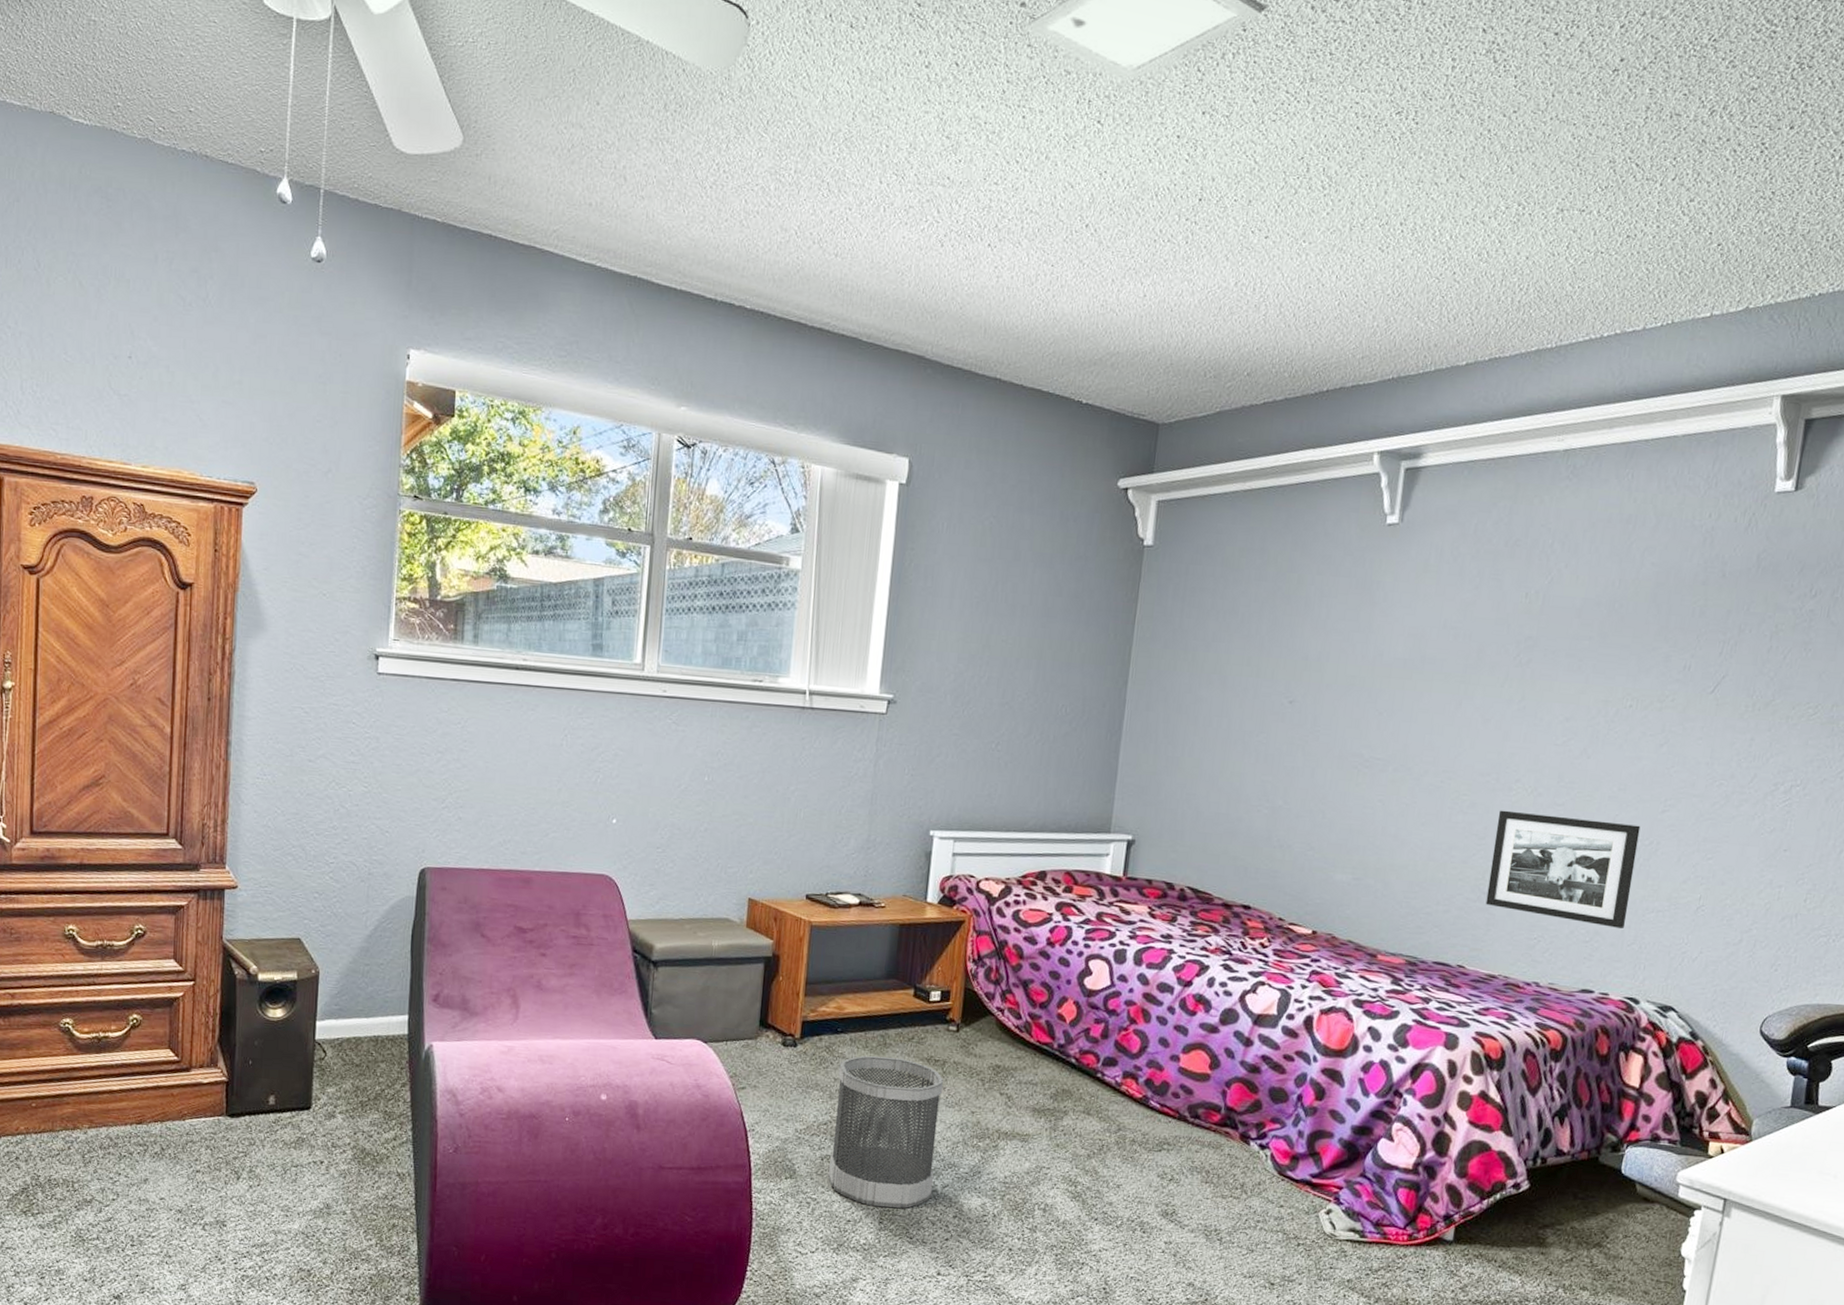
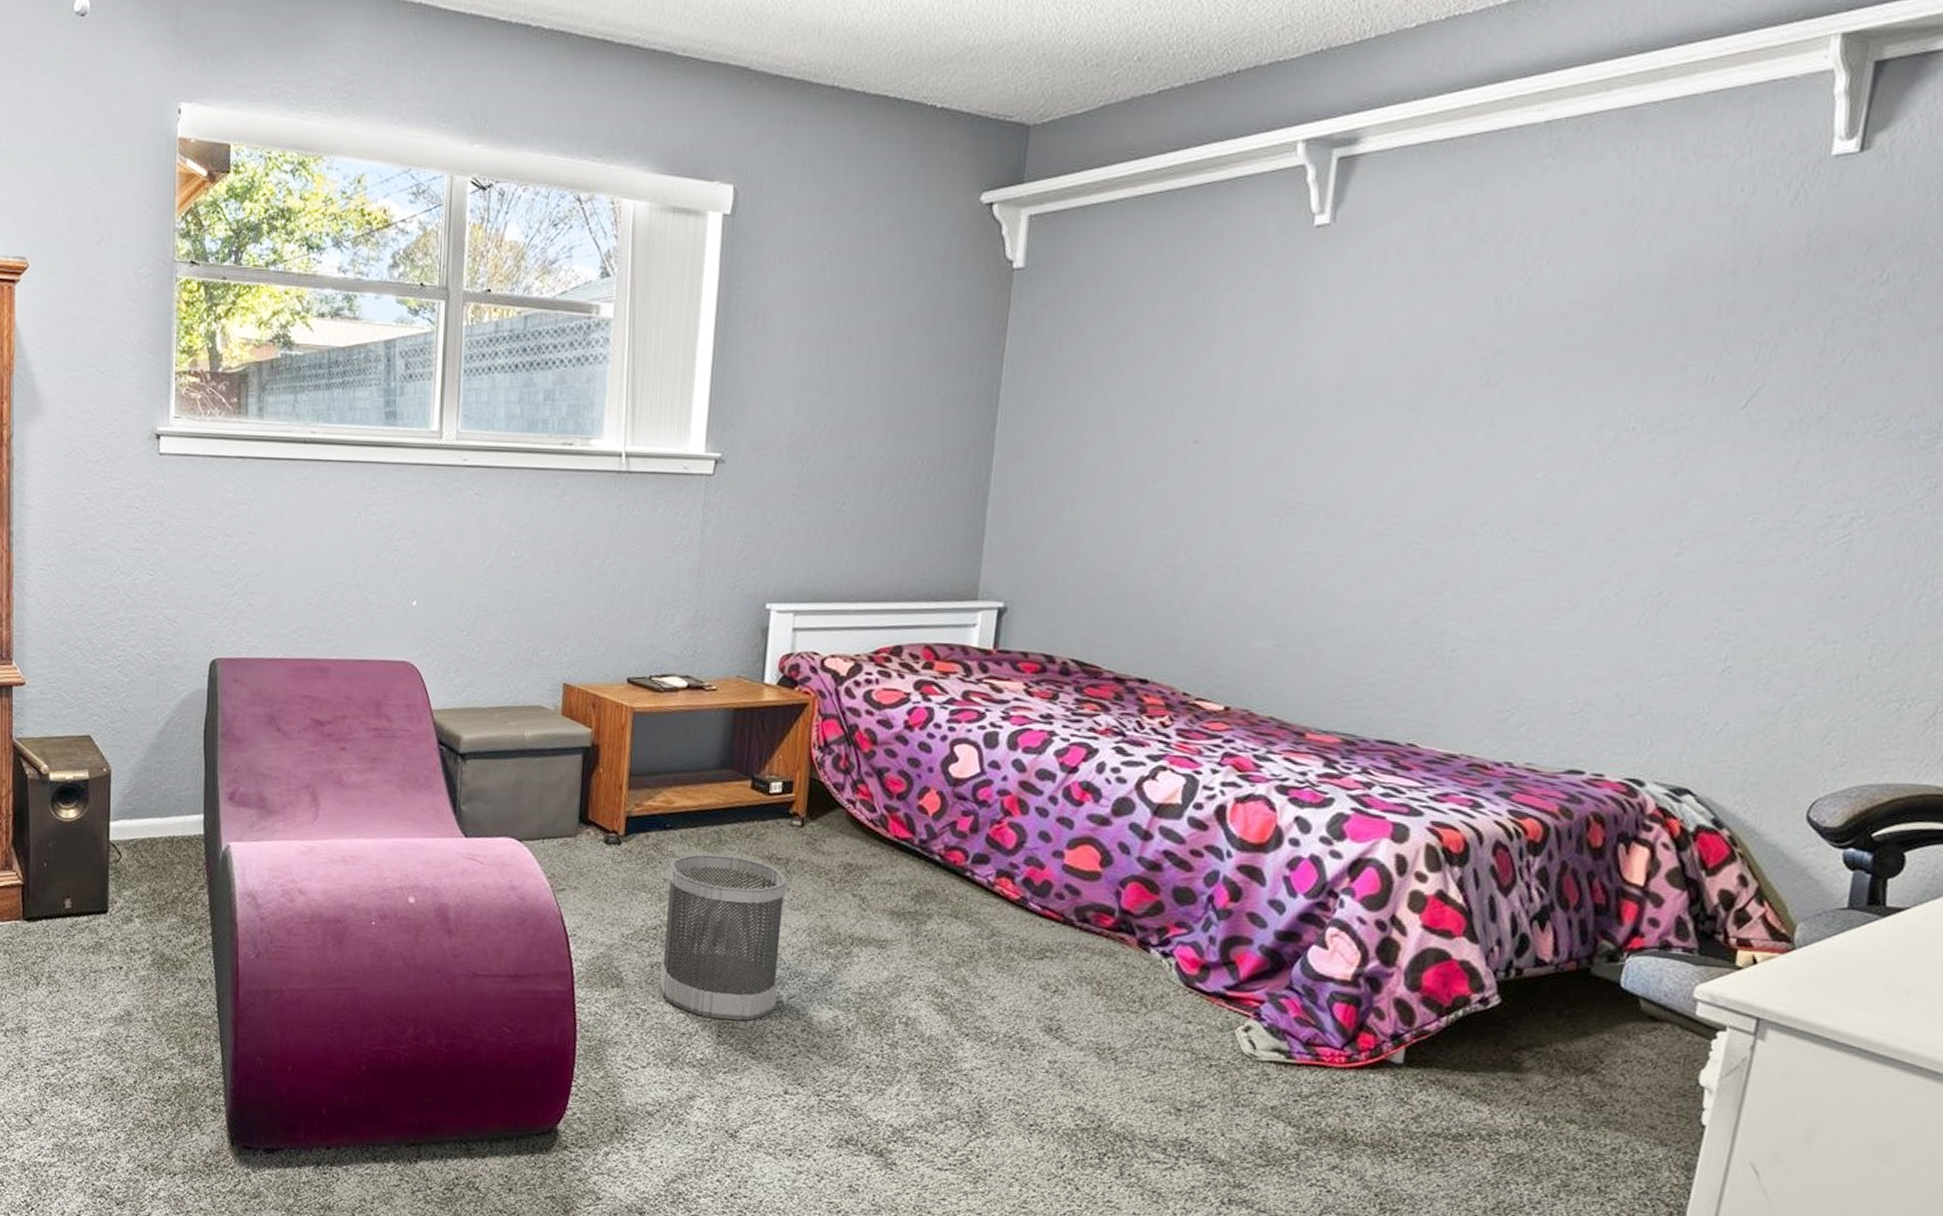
picture frame: present [1485,810,1641,928] -> none [1443,559,1647,697]

